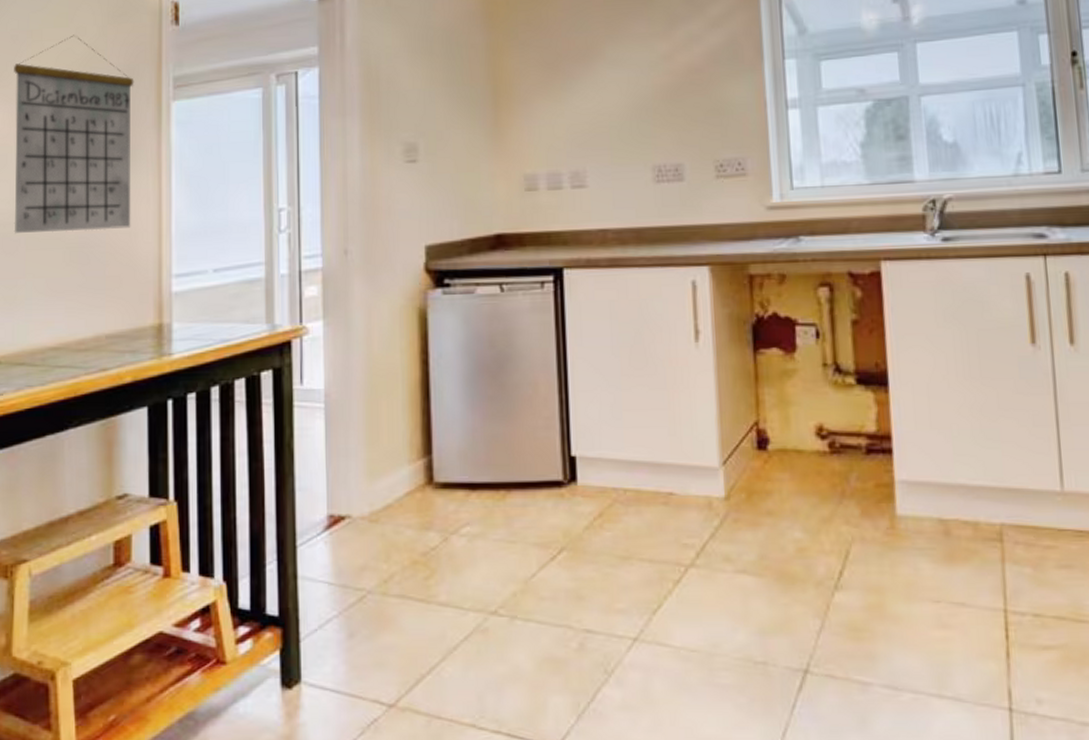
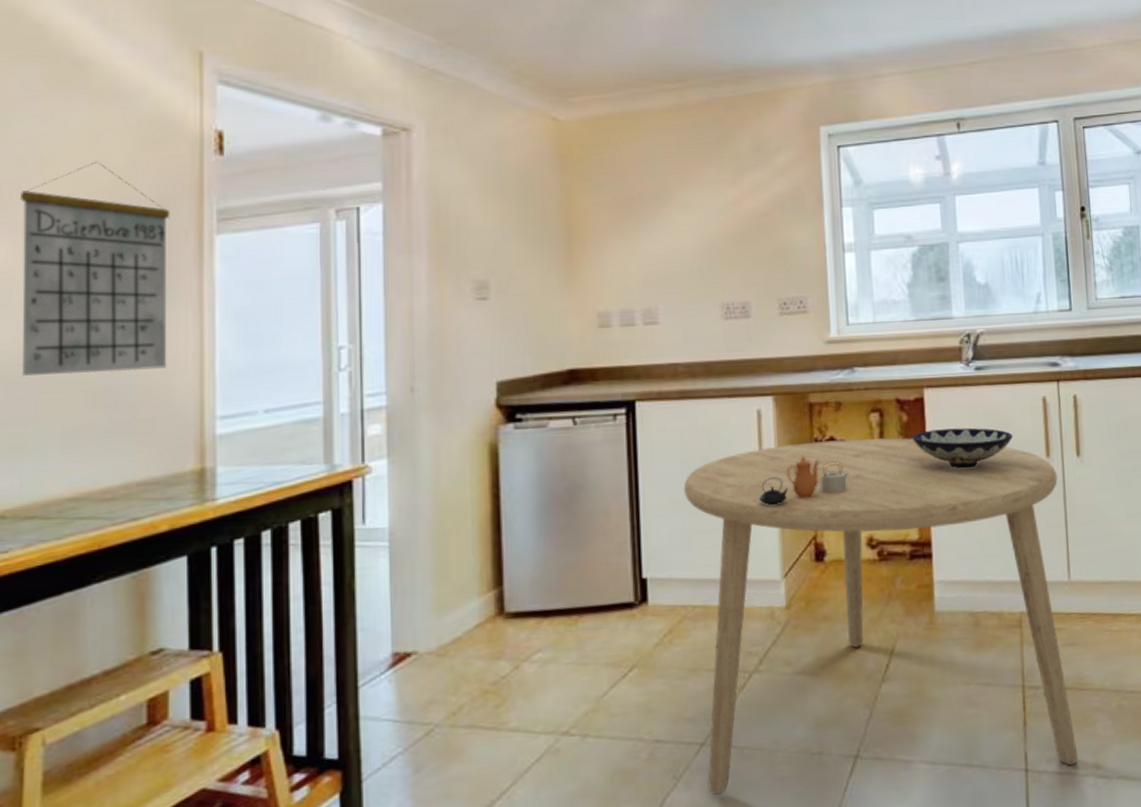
dining table: none [613,315,1076,711] -> present [683,437,1078,796]
teapot: none [693,332,795,384] -> present [758,456,849,505]
bowl: none [868,307,990,354] -> present [912,427,1013,469]

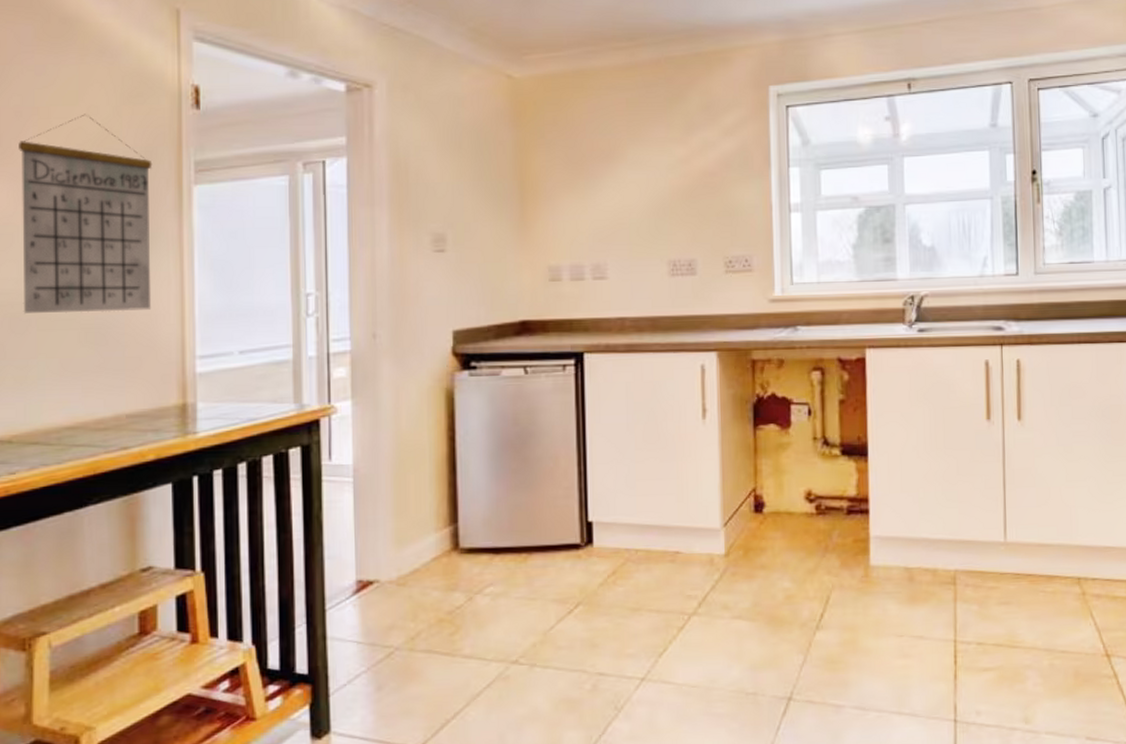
dining table: present [683,437,1078,796] -> none [628,395,1007,728]
teapot: present [758,456,849,505] -> none [700,411,789,457]
bowl: present [912,427,1013,469] -> none [853,388,954,429]

